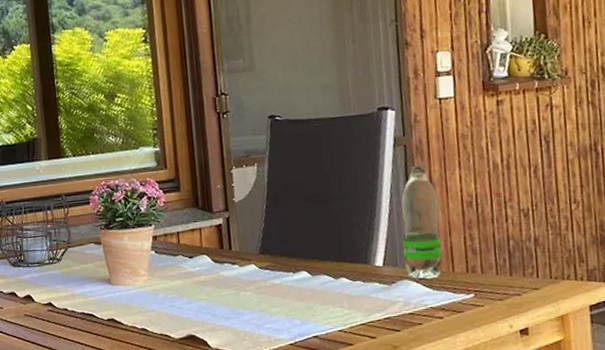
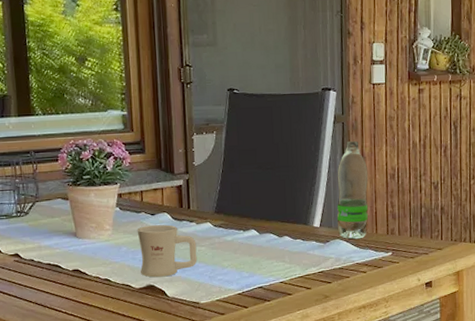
mug: none [174,268,242,327] -> present [137,224,197,278]

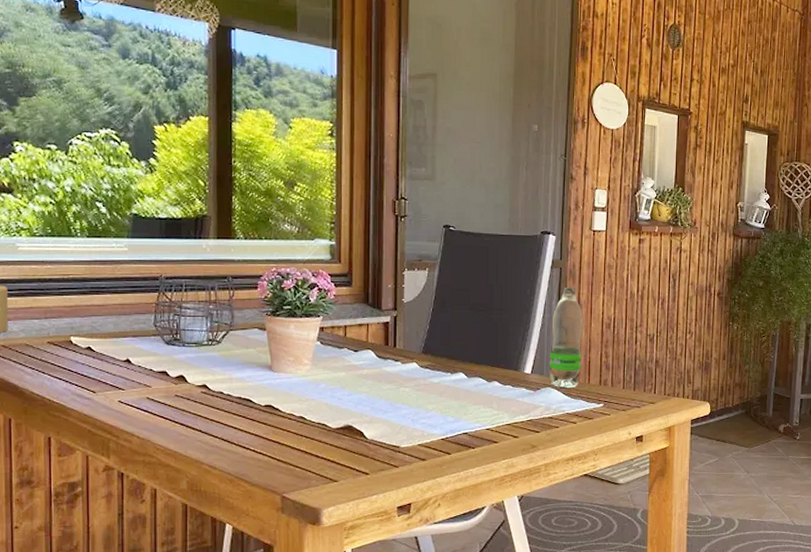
mug: present [137,224,197,278] -> none [337,362,400,418]

